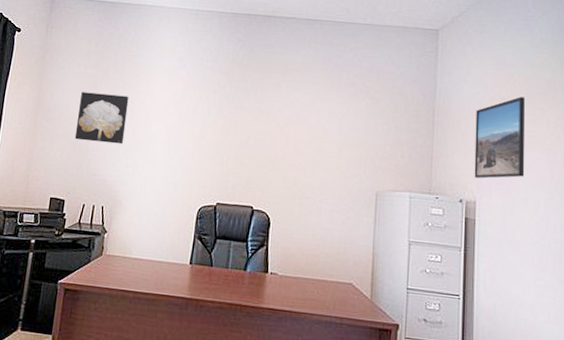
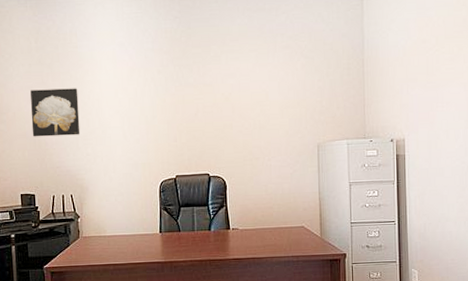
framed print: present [474,97,525,179] -> none [401,37,446,118]

